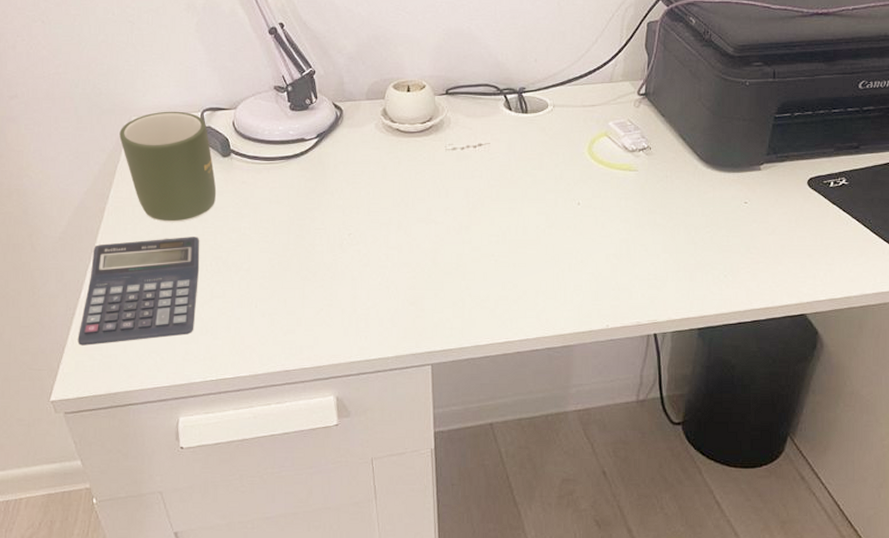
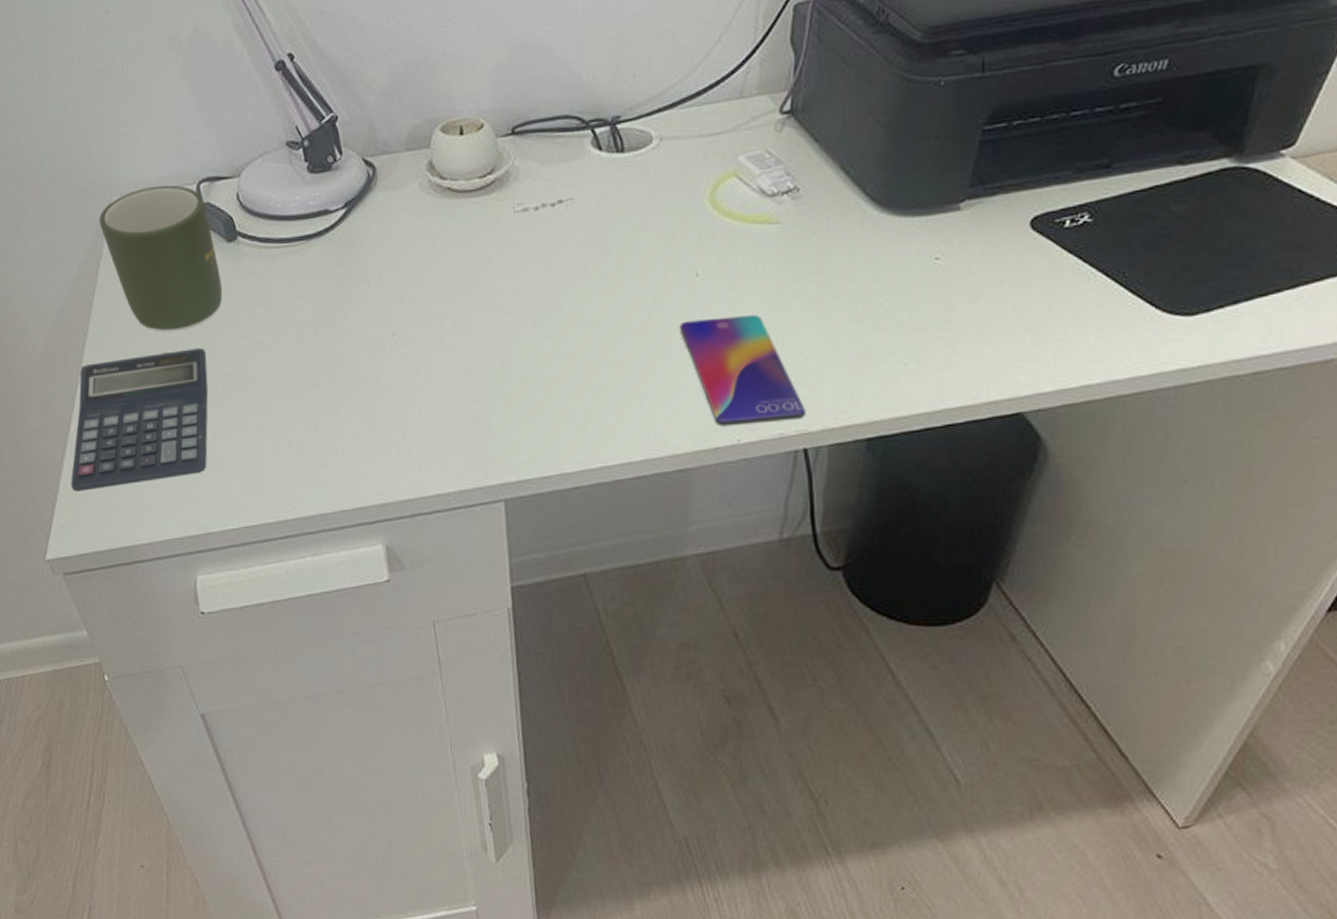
smartphone: none [565,234,656,315] -> present [679,314,806,427]

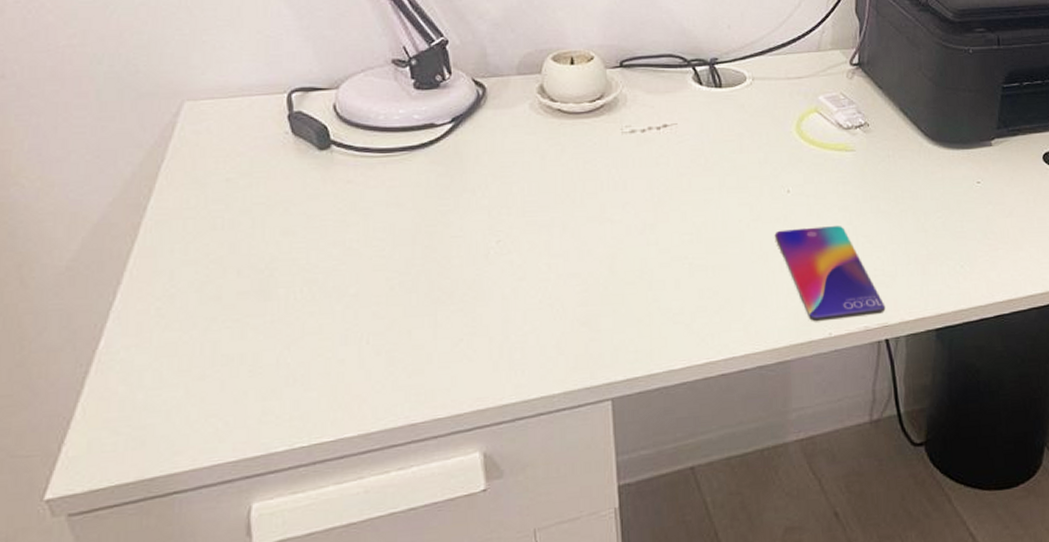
calculator: present [70,348,209,492] -> none [92,255,285,416]
mug: present [99,185,223,333] -> none [165,92,310,239]

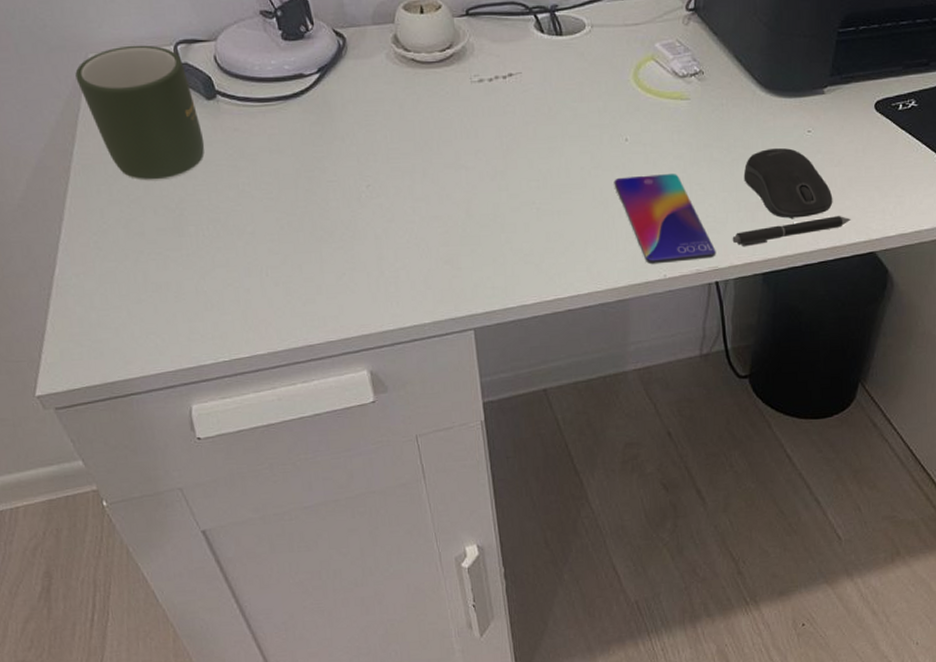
mug: none [165,92,310,239] -> present [75,45,205,182]
pen: none [902,267,1026,302] -> present [732,216,851,247]
computer mouse: none [912,199,1007,271] -> present [743,147,833,219]

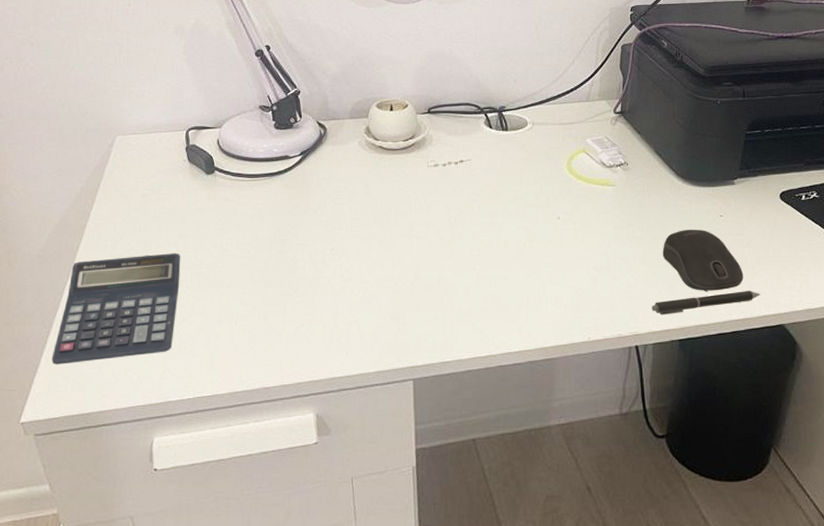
calculator: none [58,197,197,331] -> present [51,253,181,365]
mug: present [75,45,205,182] -> none [103,130,199,240]
smartphone: present [614,173,716,265] -> none [546,247,637,328]

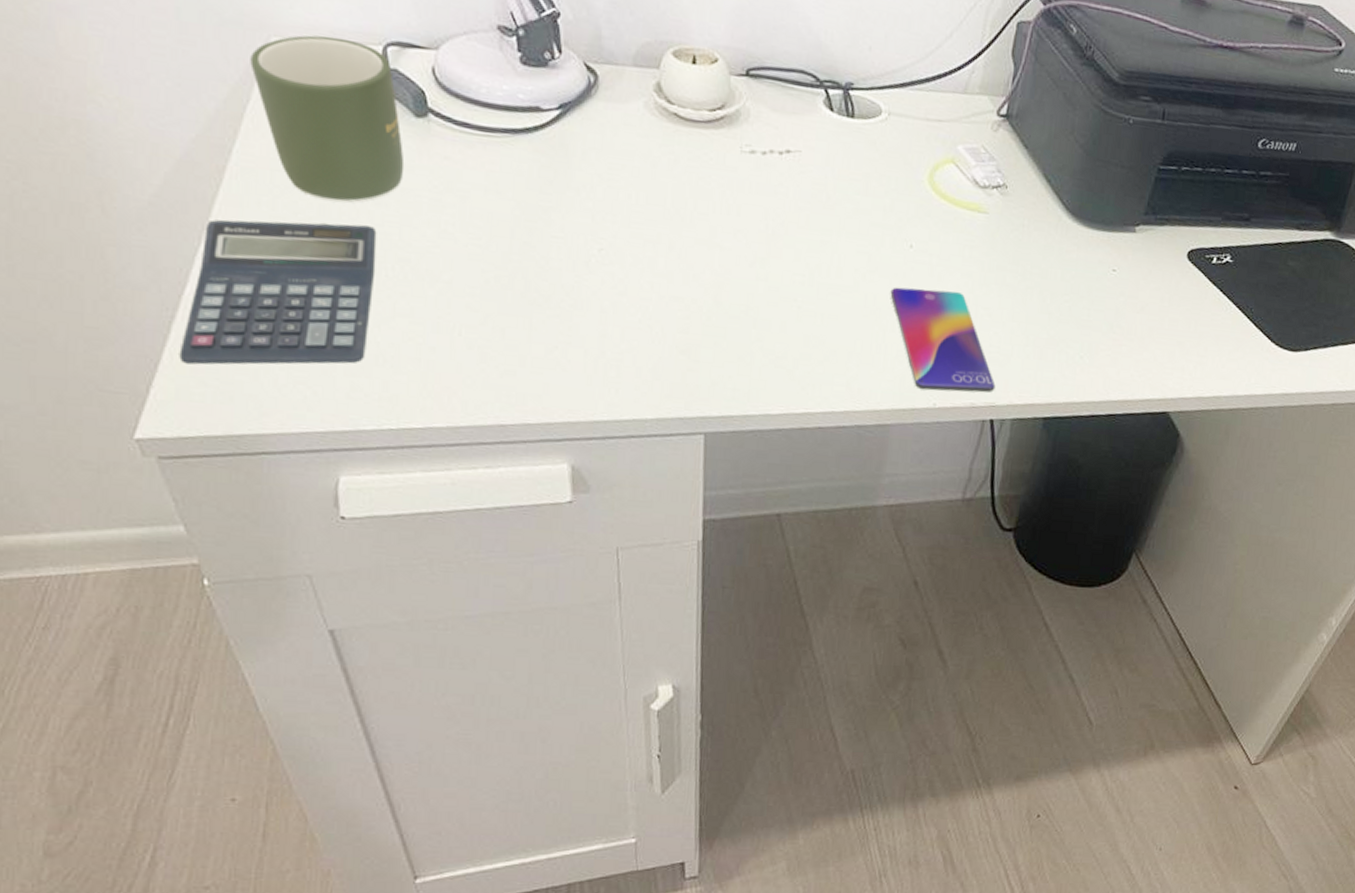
mug: none [103,130,199,240] -> present [250,35,405,204]
smartphone: none [546,247,637,328] -> present [890,287,996,393]
pen: present [651,291,761,316] -> none [1015,366,1147,387]
computer mouse: present [662,229,744,291] -> none [1036,282,1131,363]

